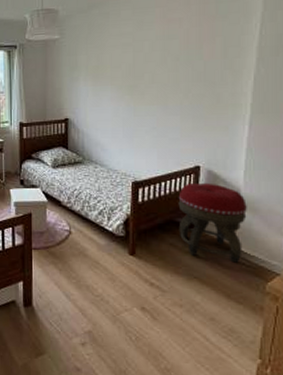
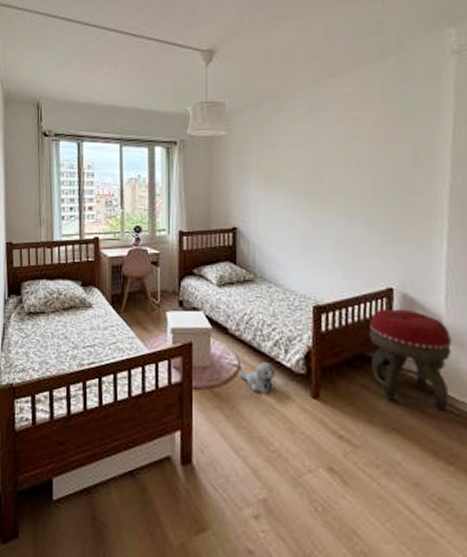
plush toy: none [69,228,99,252] -> present [238,362,275,394]

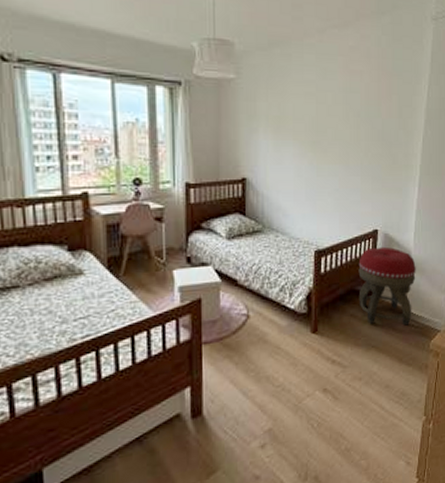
plush toy: present [238,362,275,394] -> none [247,307,280,337]

